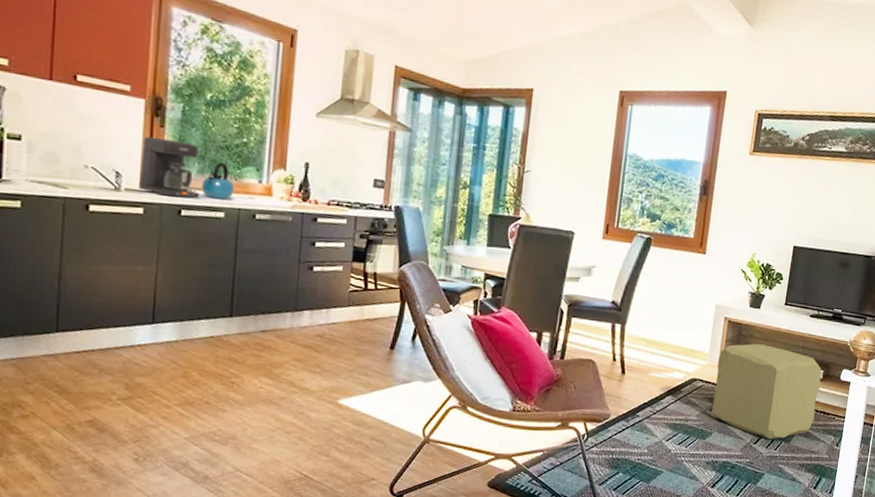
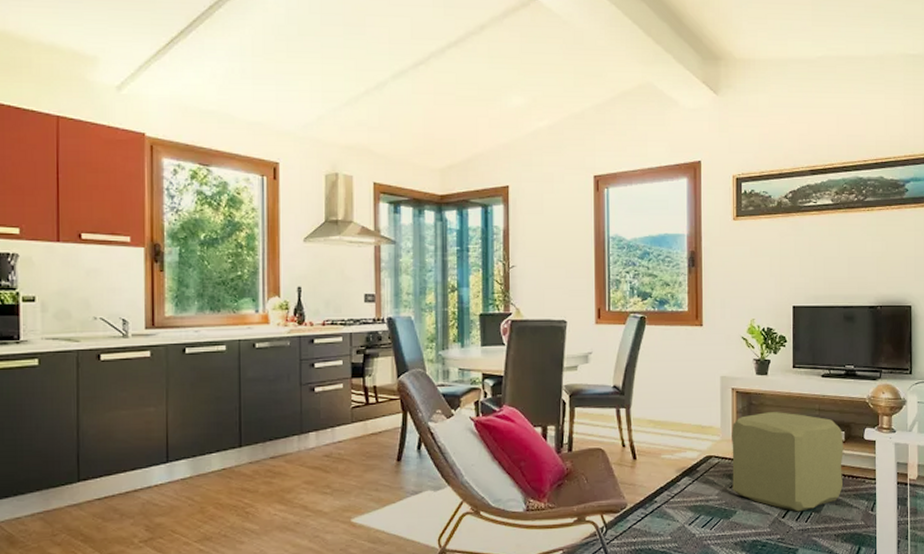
coffee maker: present [138,136,200,198] -> none [144,282,202,337]
kettle: present [201,162,235,200] -> none [202,298,234,333]

